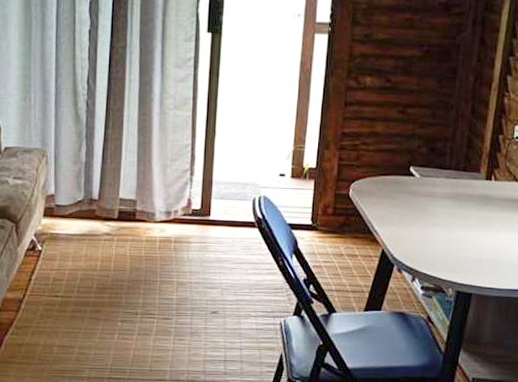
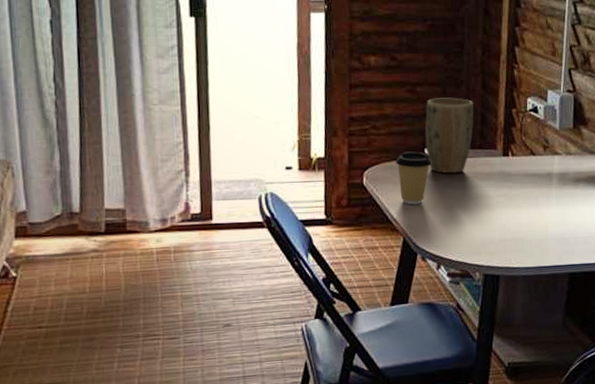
coffee cup: none [381,168,416,219] -> present [395,151,432,204]
plant pot: none [411,120,461,193] -> present [425,97,474,174]

